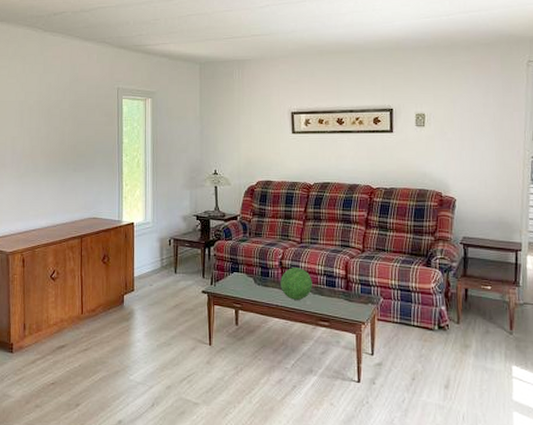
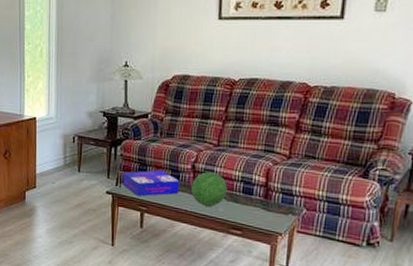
board game: none [217,267,270,294] -> present [122,170,180,197]

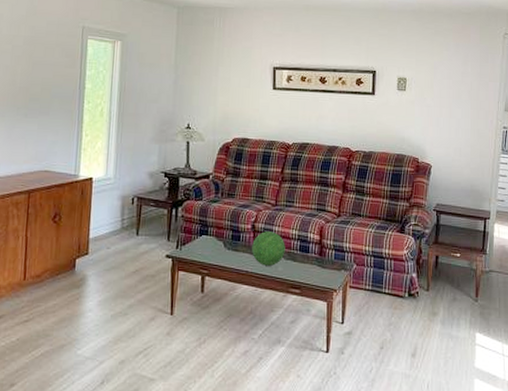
board game: present [122,170,180,197] -> none [183,230,241,259]

